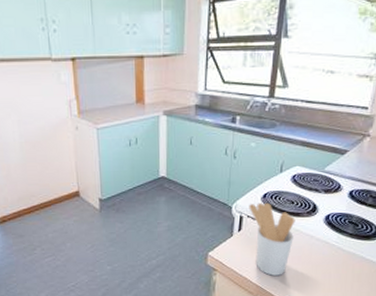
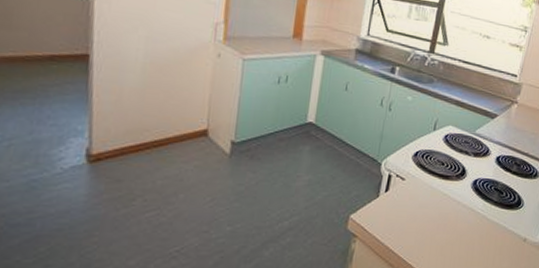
utensil holder: present [249,202,296,276] -> none [399,161,444,245]

